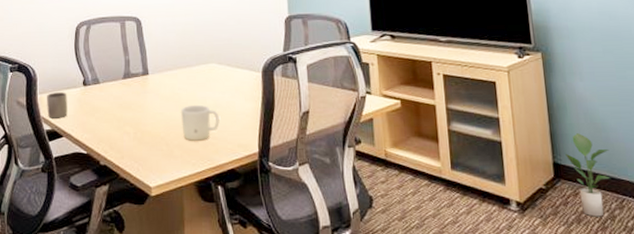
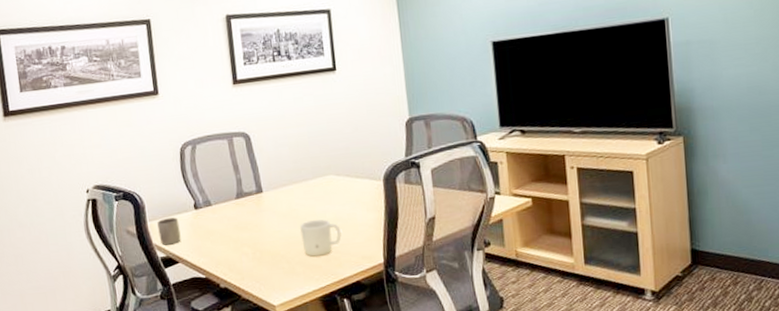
potted plant: present [565,133,610,217] -> none [704,217,750,300]

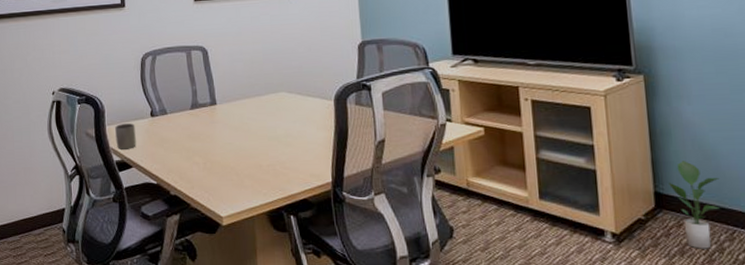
mug: present [299,219,342,257] -> none [250,134,291,171]
potted plant: none [704,217,750,300] -> present [669,161,720,249]

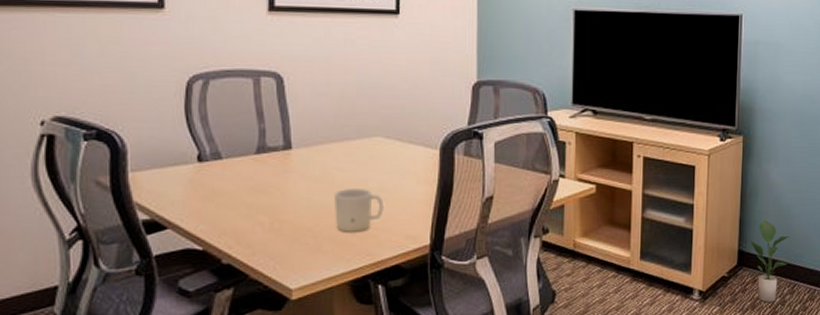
mug: present [115,123,136,149] -> none [143,170,174,205]
mug: none [250,134,291,171] -> present [333,187,384,232]

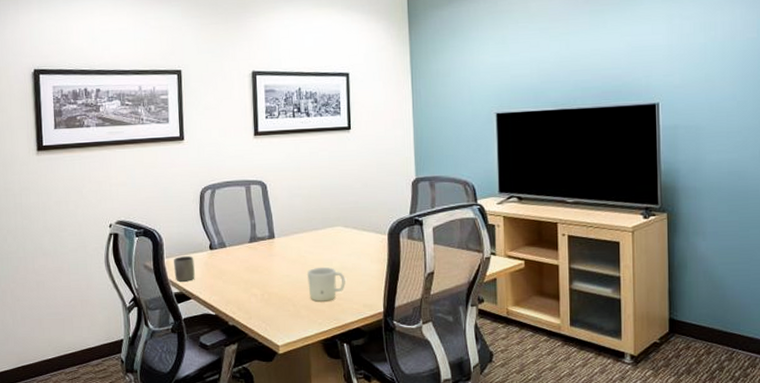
mug: none [143,170,174,205] -> present [174,256,195,282]
potted plant: present [751,220,790,303] -> none [682,290,725,368]

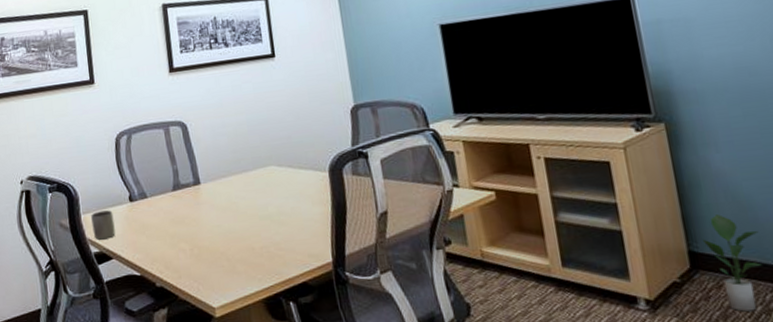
mug: present [306,266,346,302] -> none [239,213,285,254]
potted plant: none [682,290,725,368] -> present [703,214,762,312]

